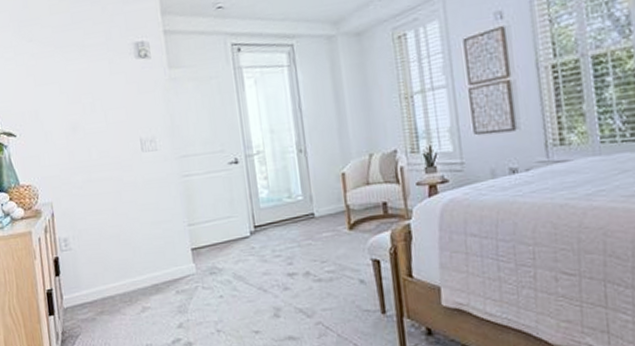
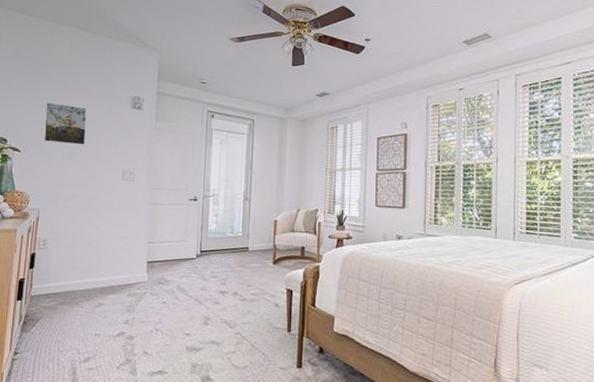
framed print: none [34,67,90,119] -> present [44,102,87,145]

